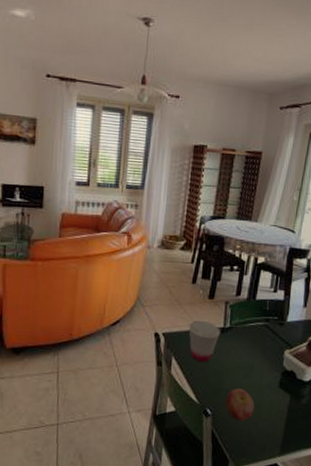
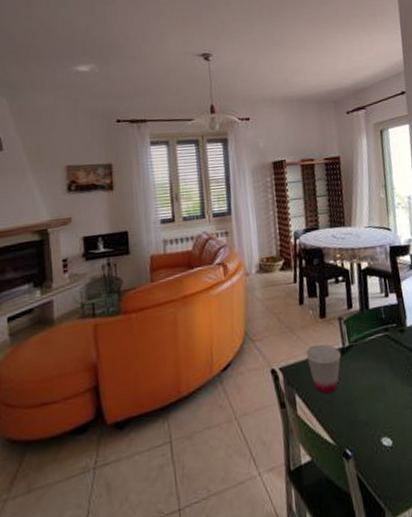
apple: present [225,388,254,421] -> none [363,415,398,457]

